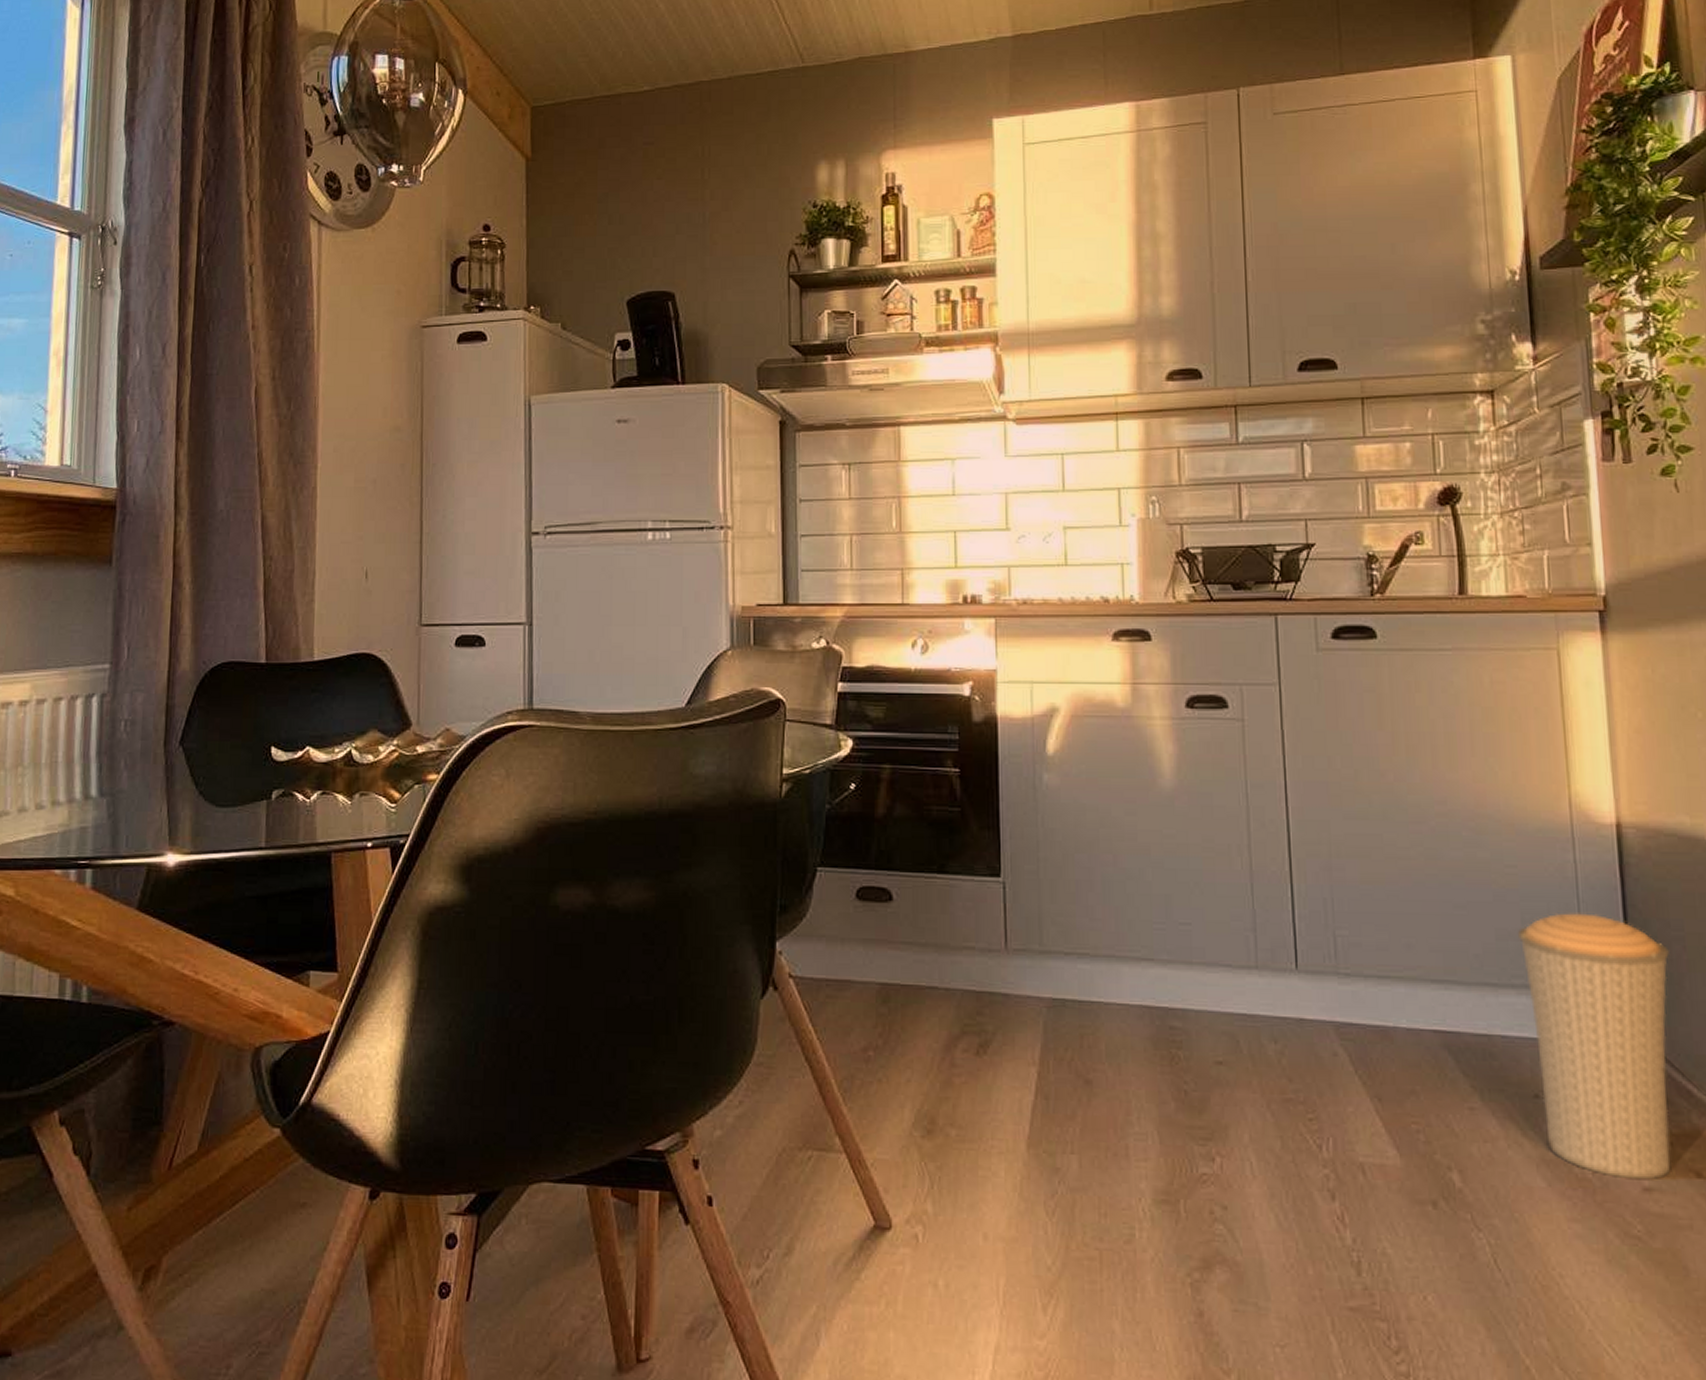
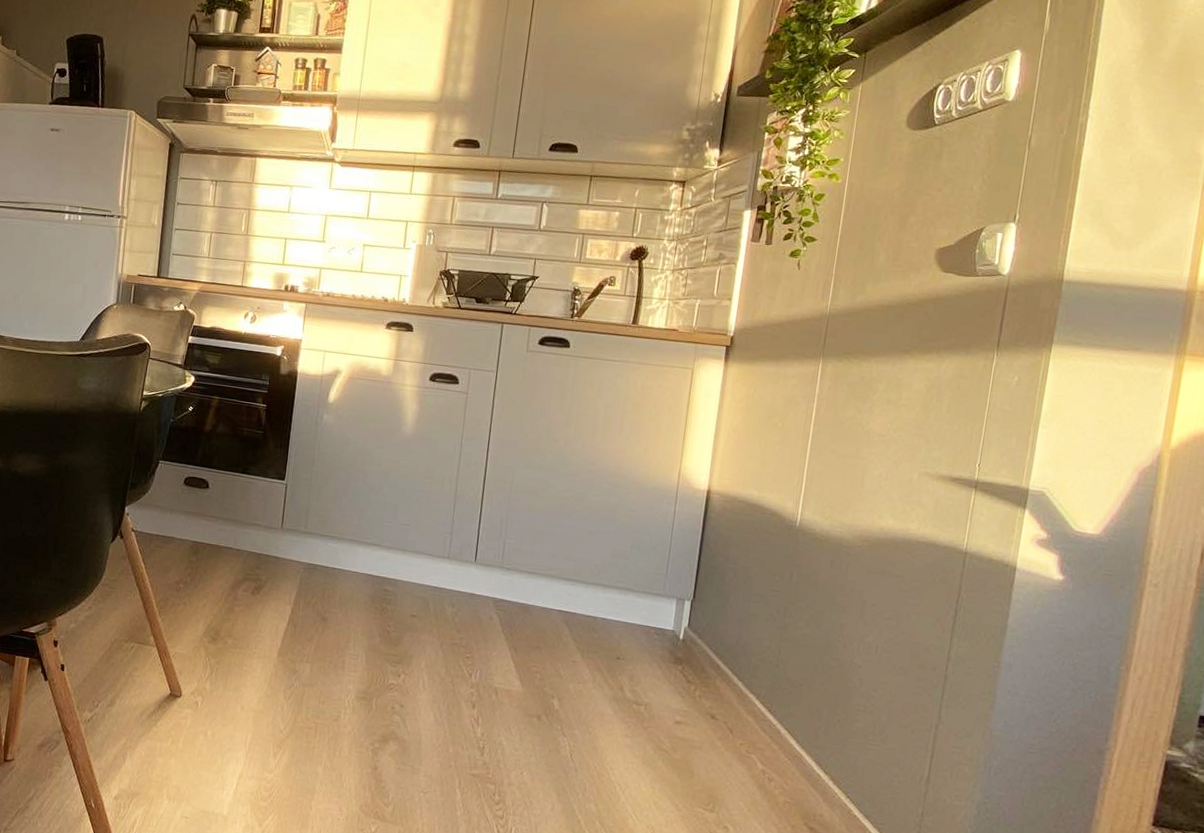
trash can: present [1517,913,1671,1180] -> none [620,544,725,717]

